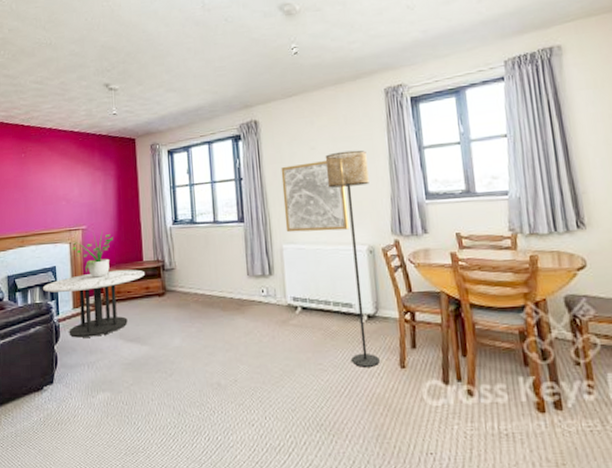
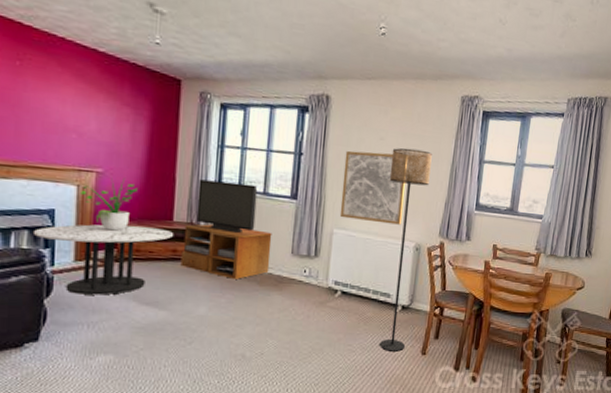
tv stand: none [153,216,230,308] -> present [180,179,272,279]

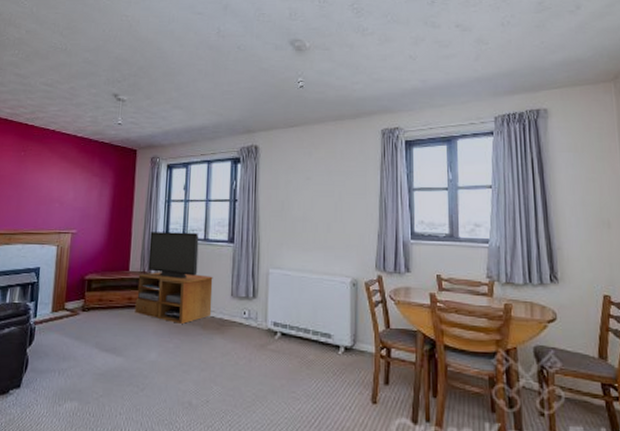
coffee table: present [34,224,174,295] -> none [24,278,130,343]
potted plant: present [80,177,138,231] -> none [59,235,102,283]
wall art: present [339,150,407,225] -> none [274,192,336,261]
floor lamp: present [380,148,432,352] -> none [319,184,359,400]

